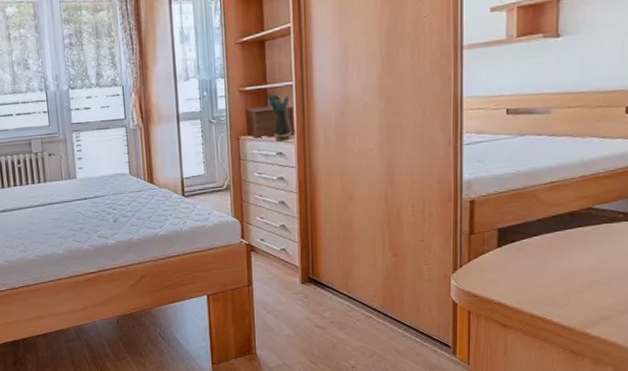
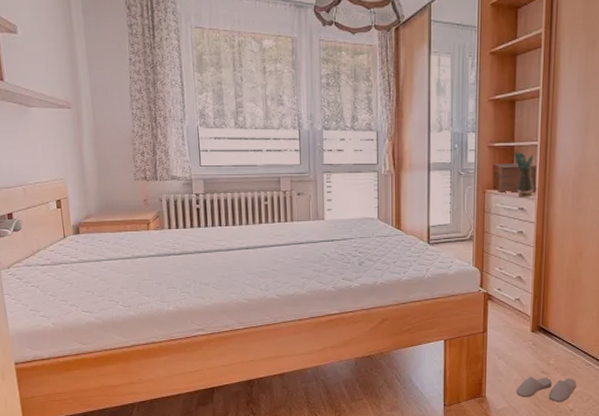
slippers: none [289,332,356,359] -> present [516,377,576,403]

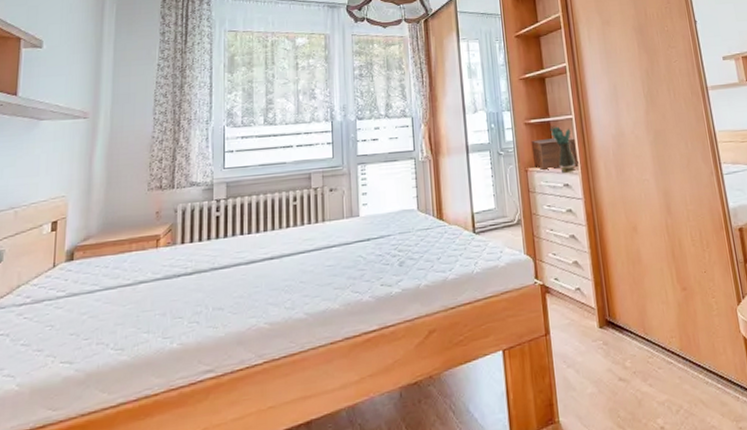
slippers: present [516,377,576,403] -> none [594,384,661,419]

